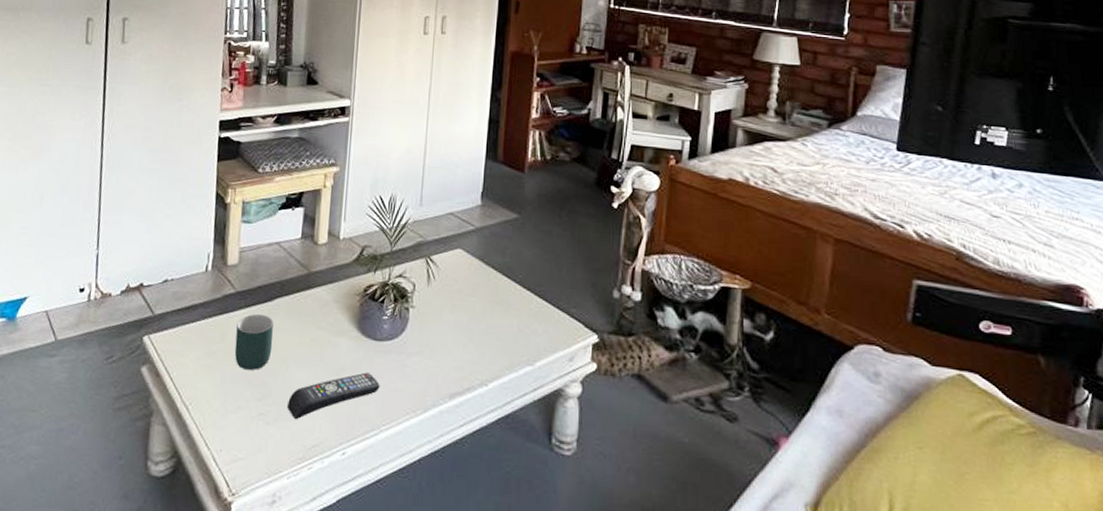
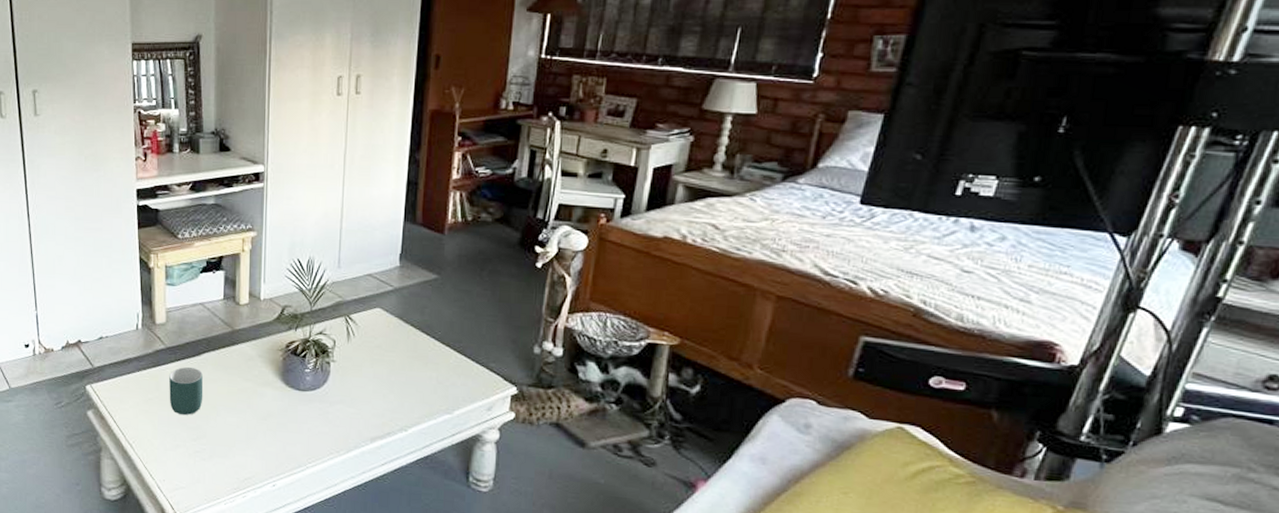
remote control: present [287,372,380,420] -> none [221,418,305,457]

